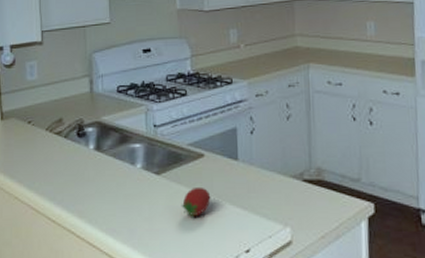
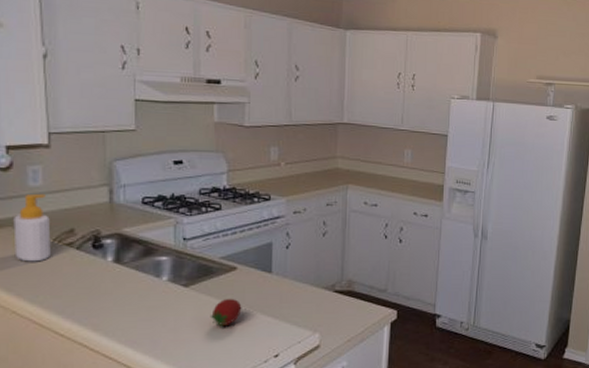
soap bottle: none [16,86,44,150] -> present [13,193,51,262]

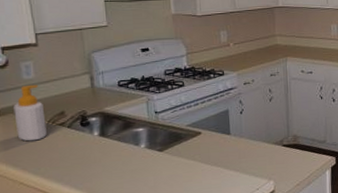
fruit: present [210,298,242,328] -> none [182,157,209,183]

